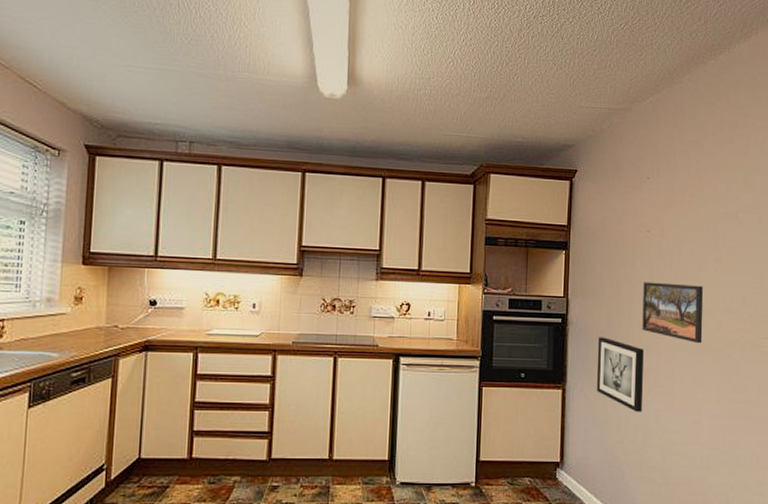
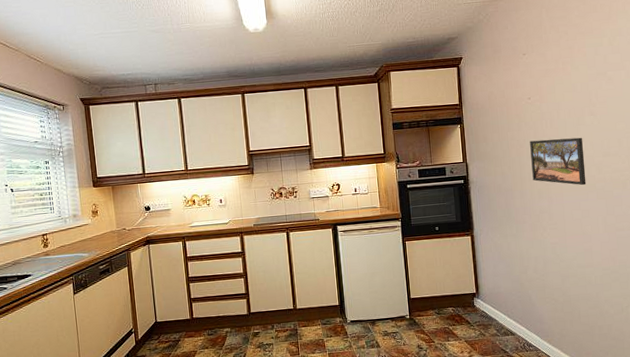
wall art: present [596,337,644,412] -> none [496,190,541,247]

